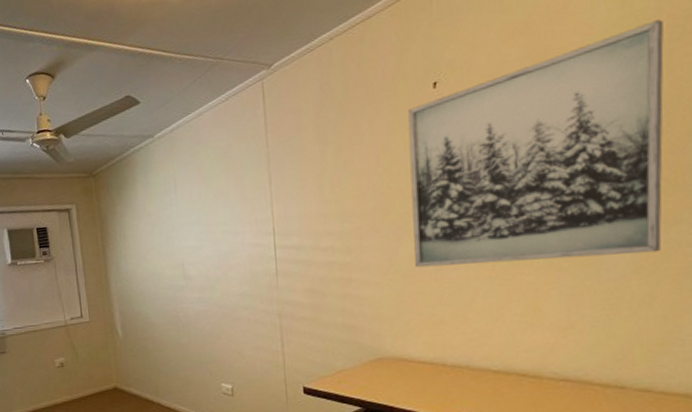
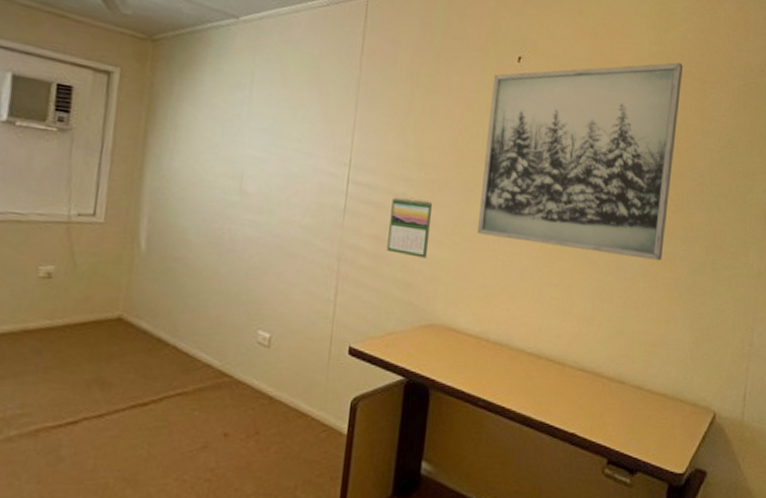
calendar: none [320,248,366,301] -> present [387,196,433,258]

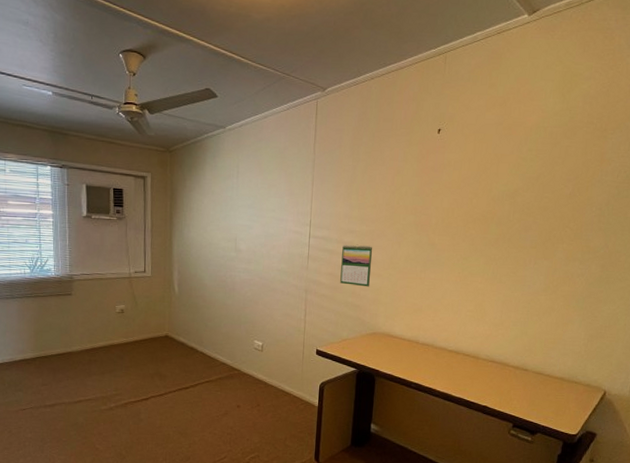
wall art: present [478,62,683,261] -> none [408,116,585,279]

